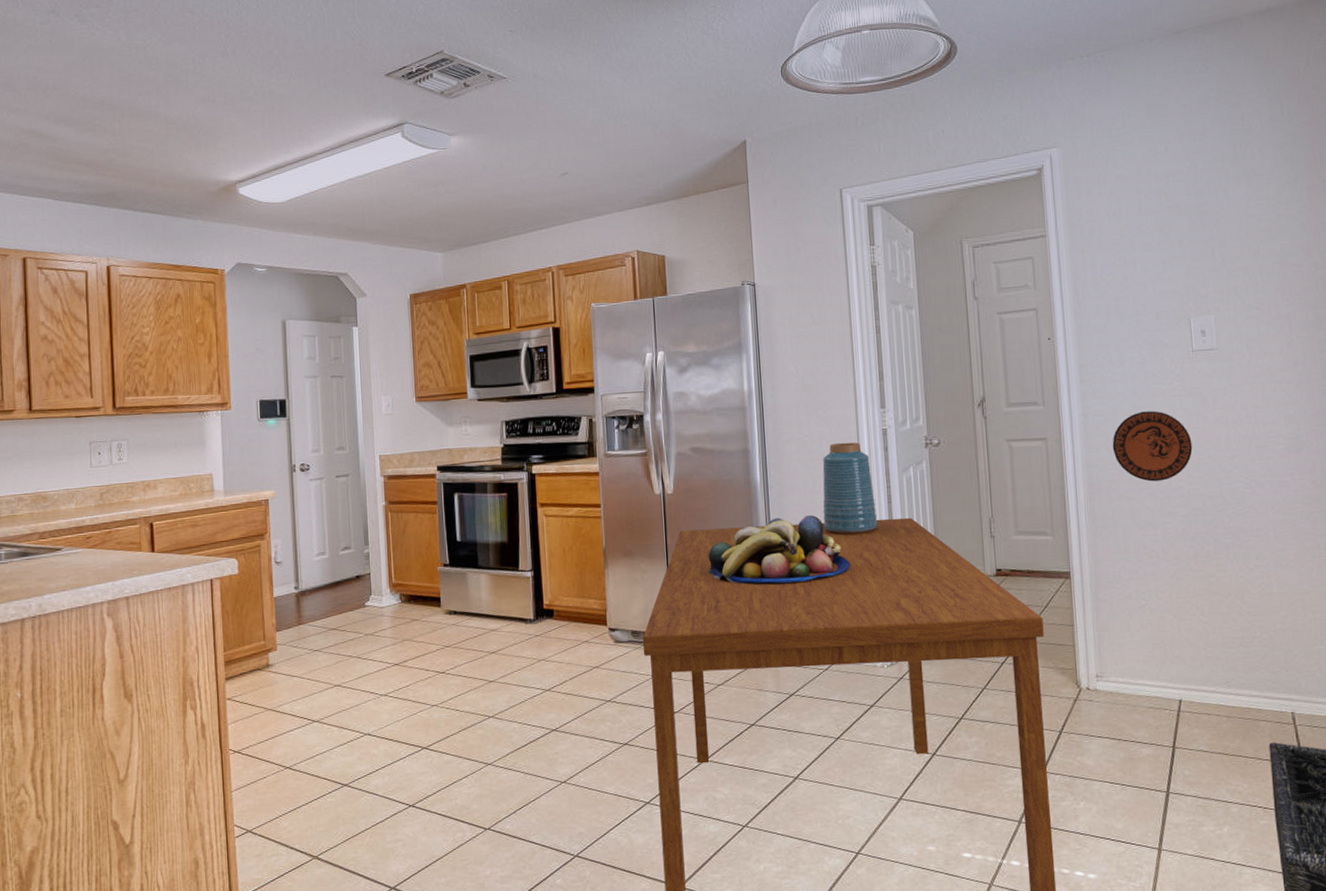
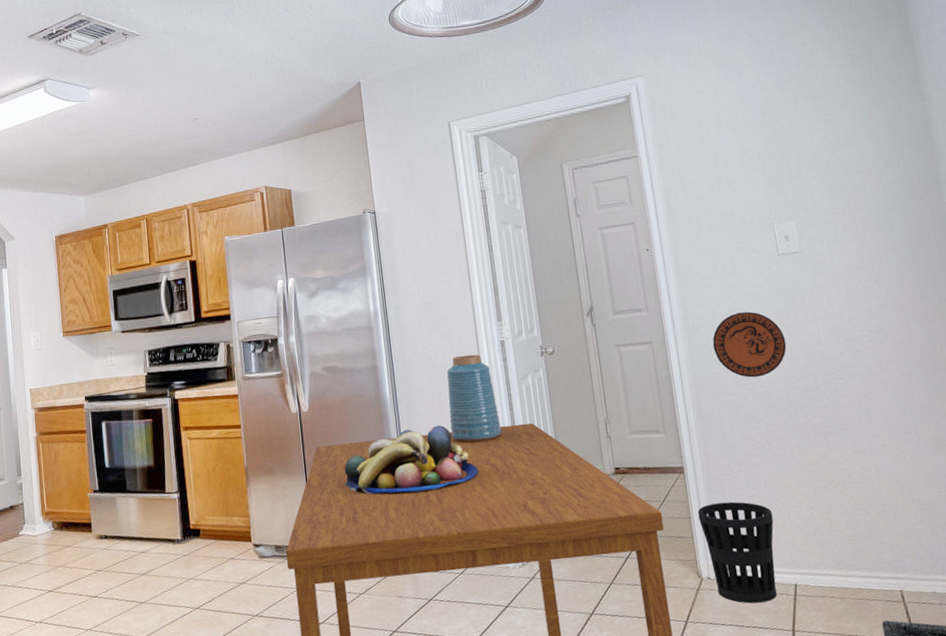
wastebasket: none [1082,611,1162,717] -> present [697,501,777,604]

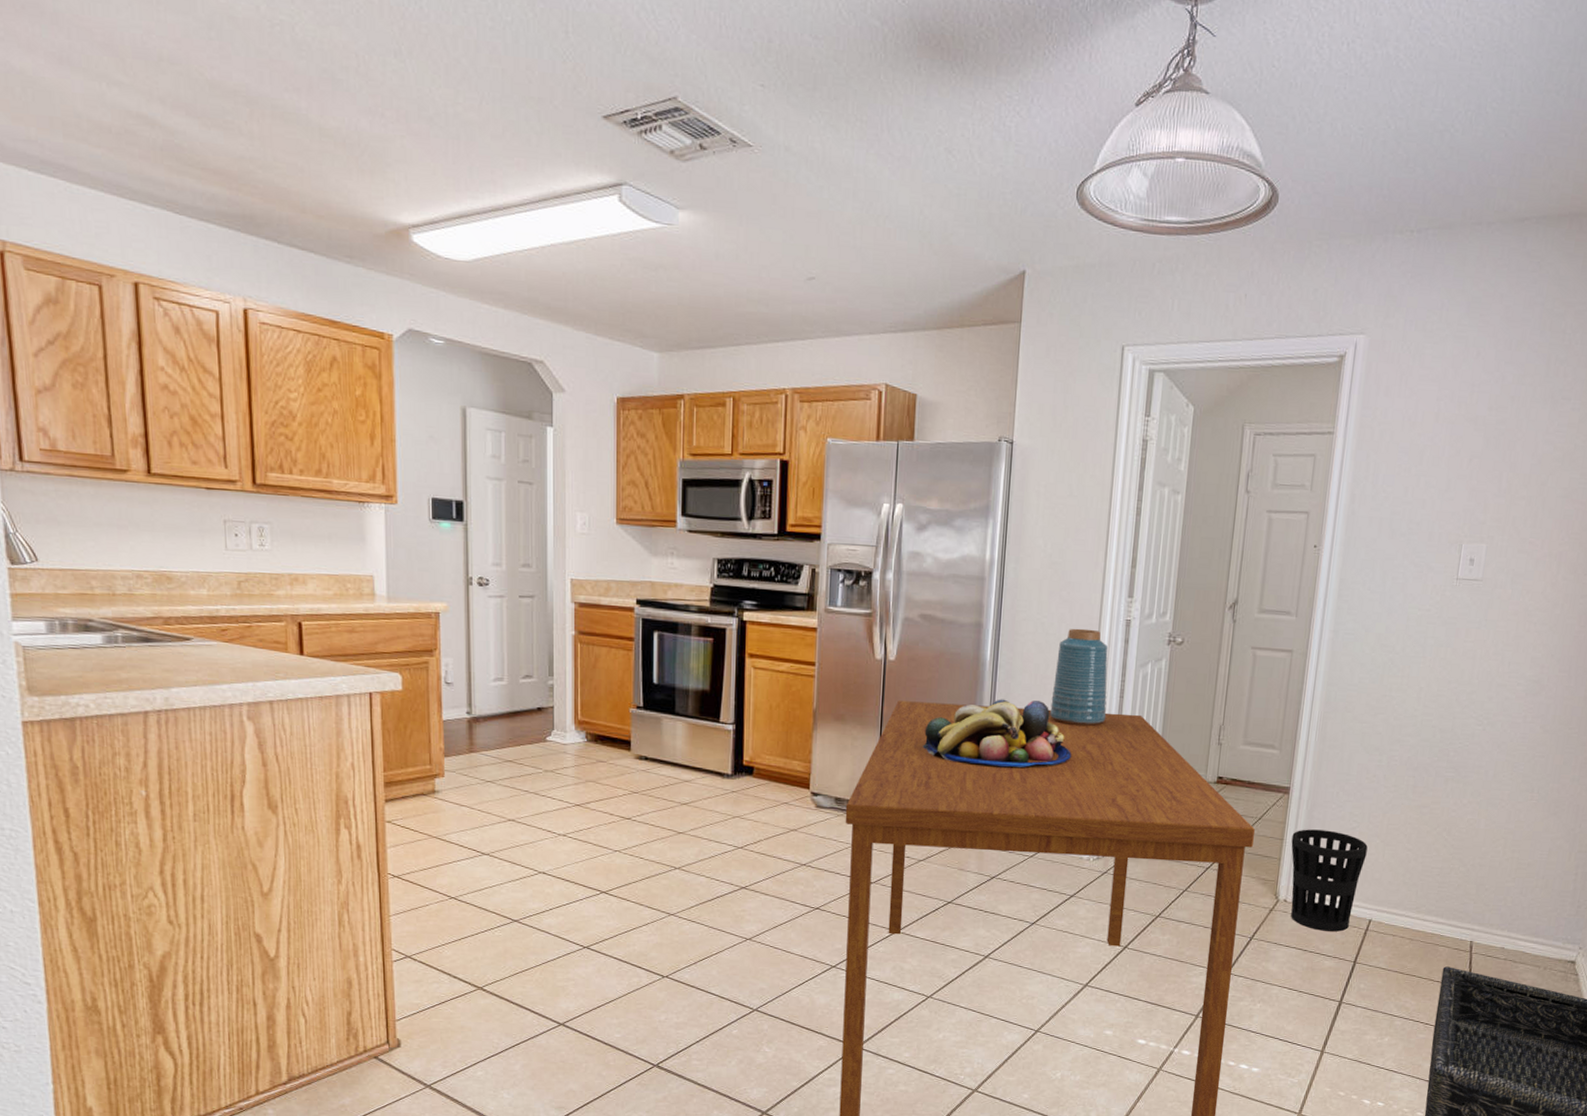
decorative plate: present [712,311,787,378] -> none [1356,635,1436,708]

